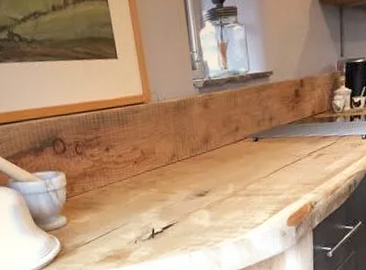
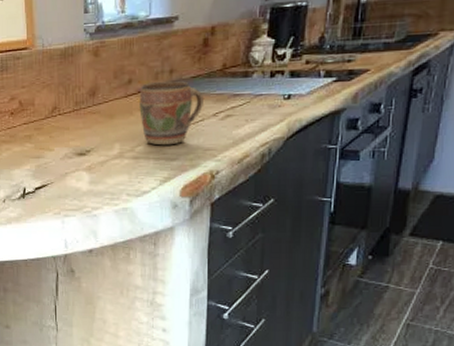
mug: none [246,127,299,183] -> present [139,81,203,146]

